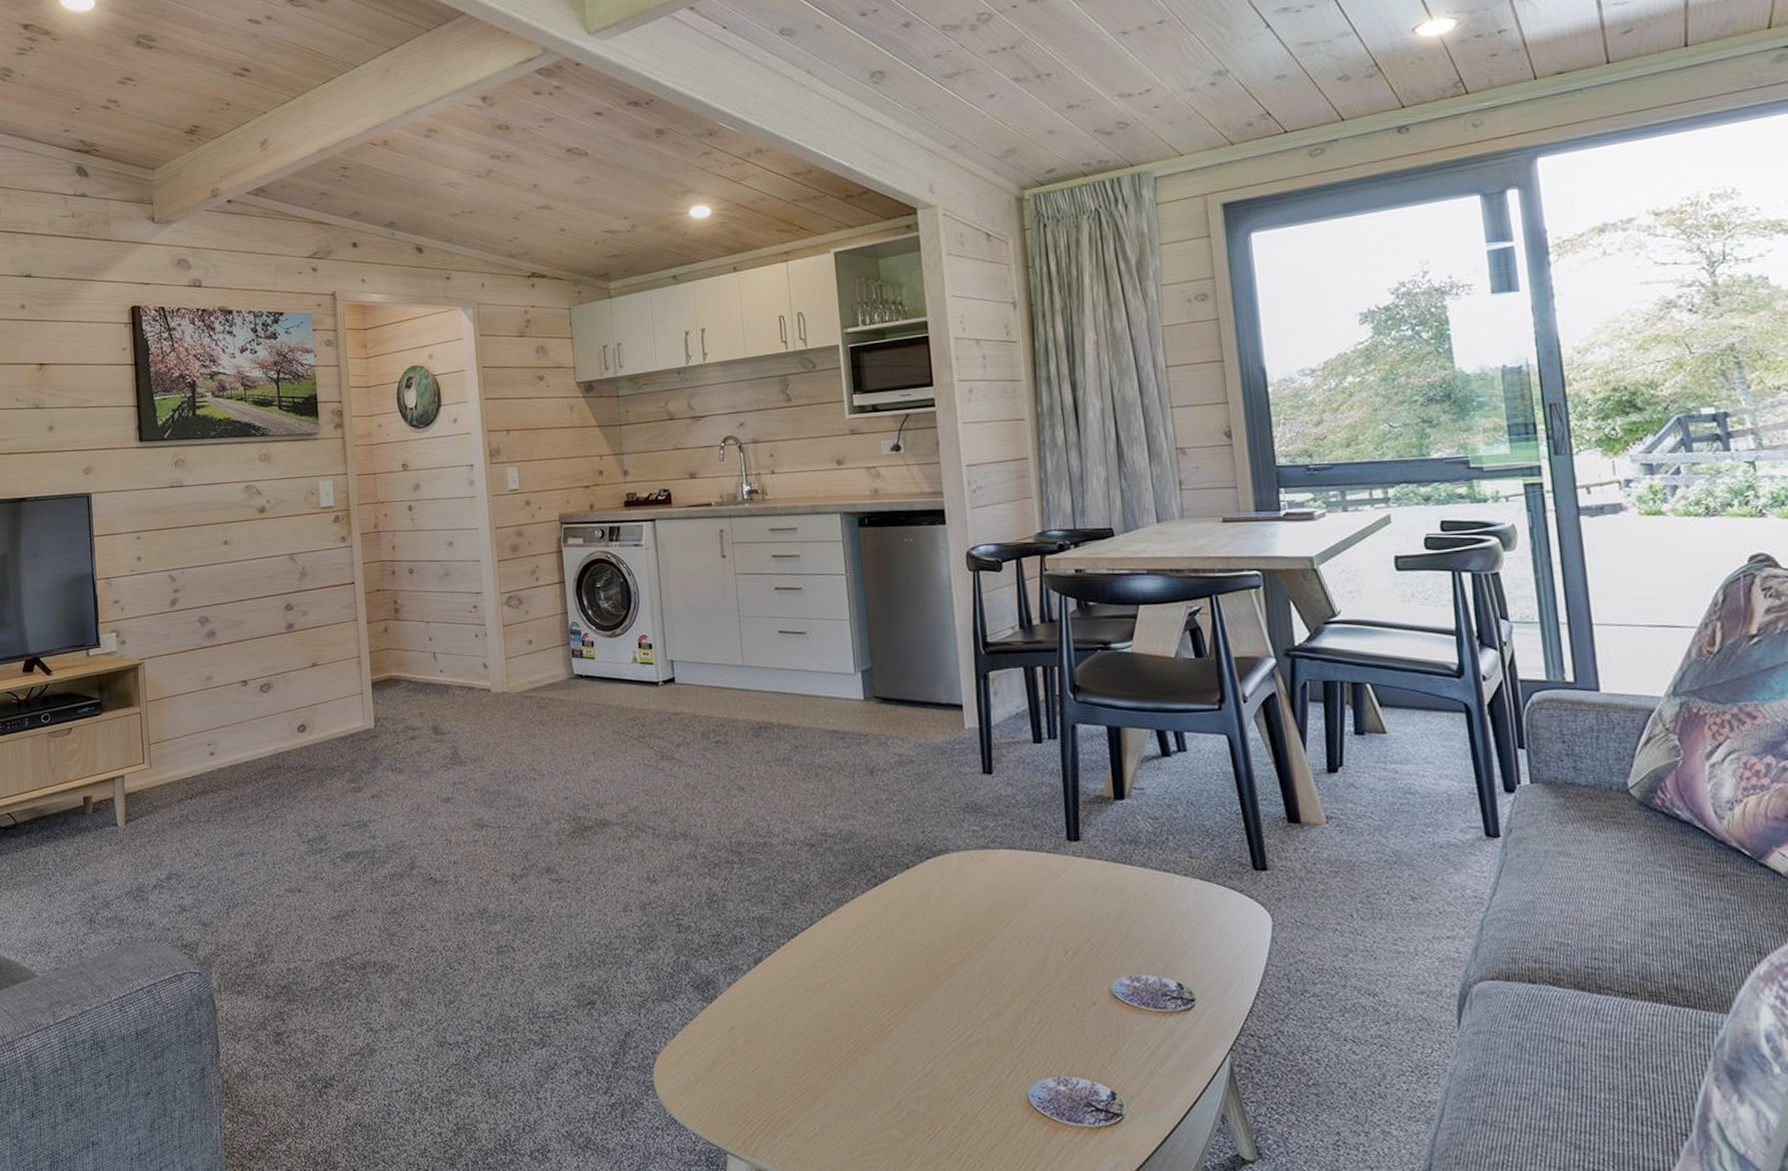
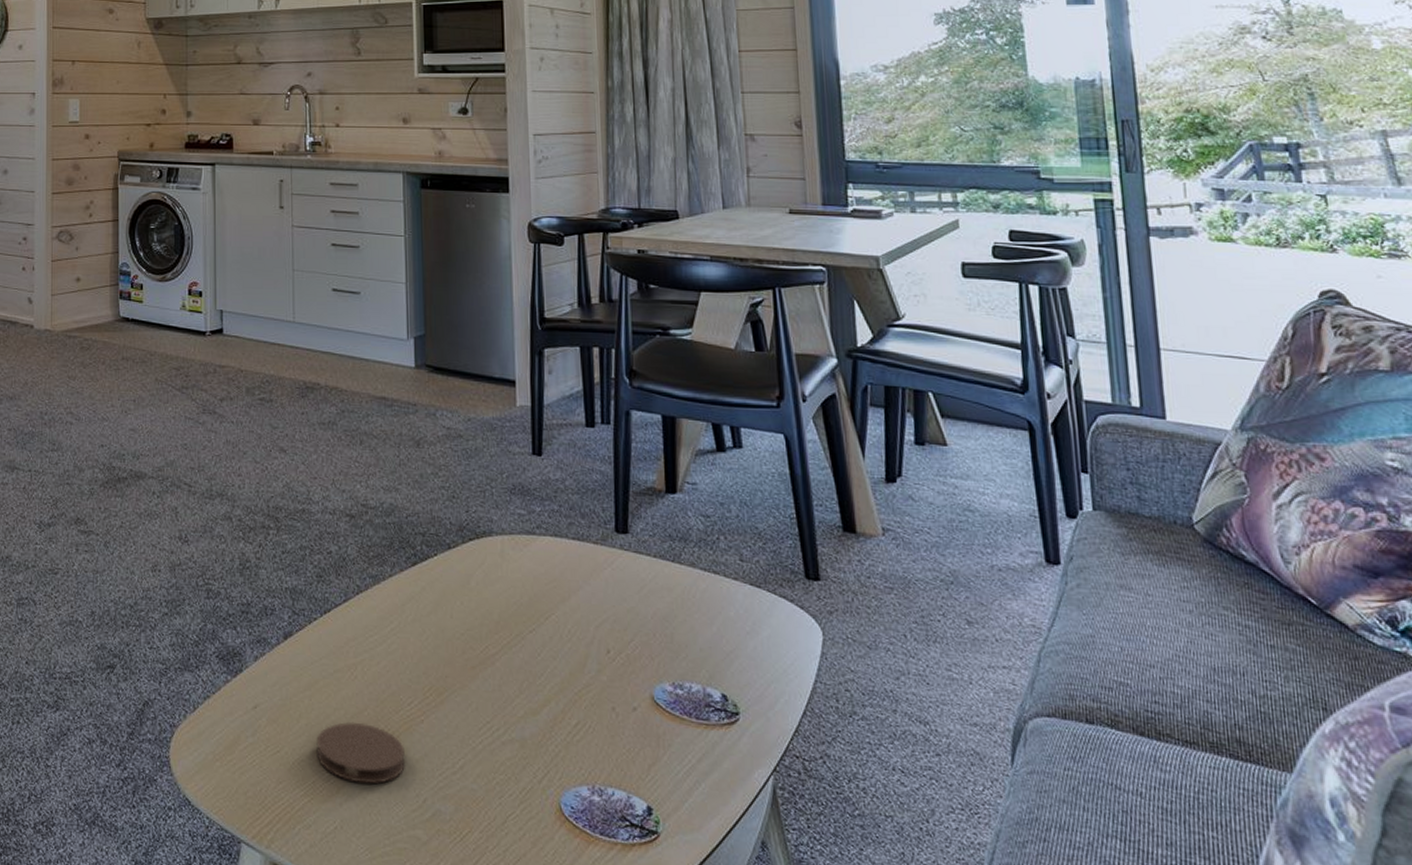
coaster: none [792,1036,879,1092] -> present [316,721,406,784]

